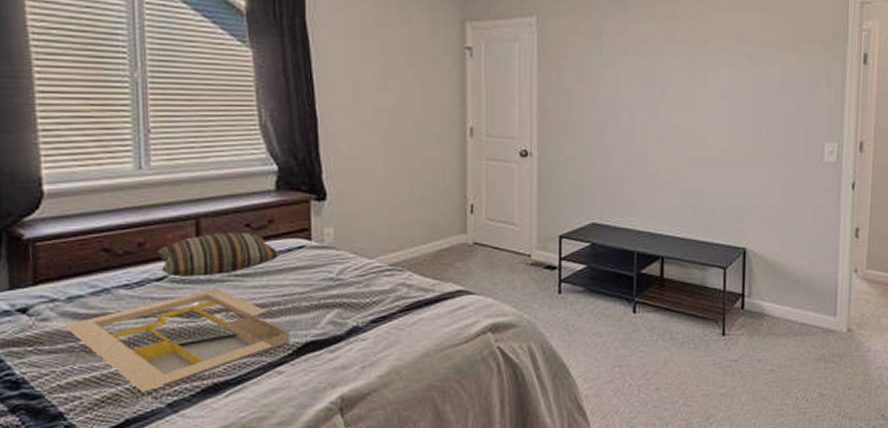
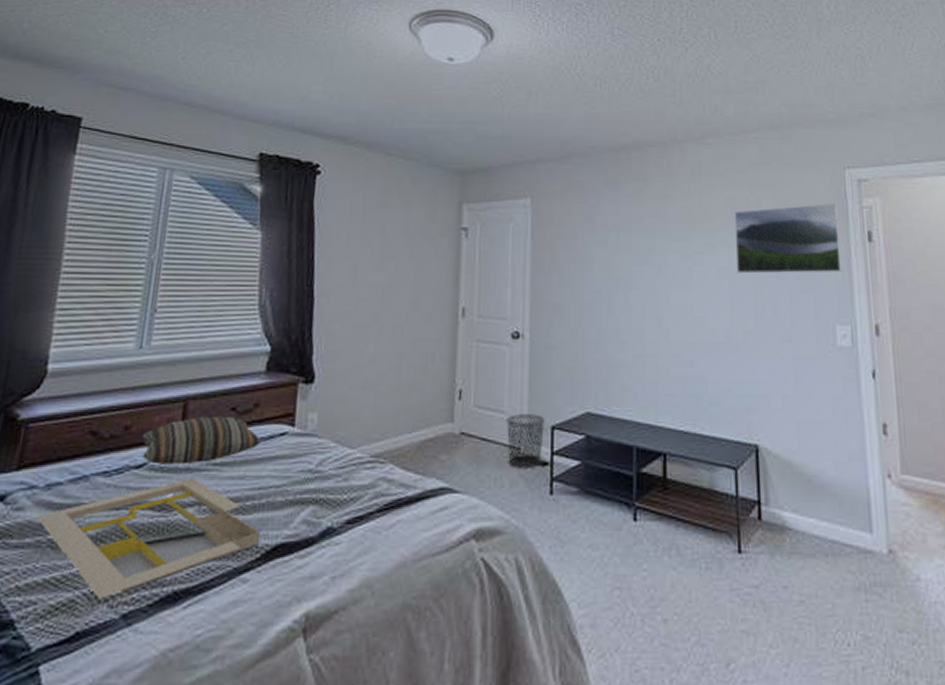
waste bin: none [516,225,553,273] -> present [506,414,545,469]
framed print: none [737,25,839,95] -> present [734,203,843,274]

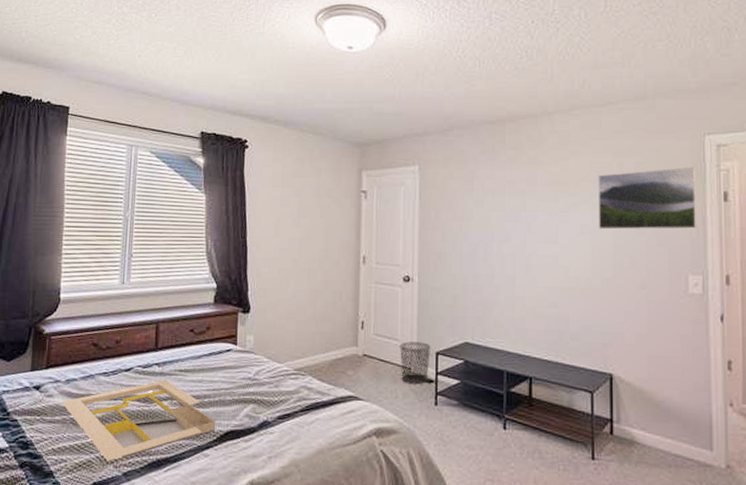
pillow: present [141,417,262,465] -> none [128,336,213,370]

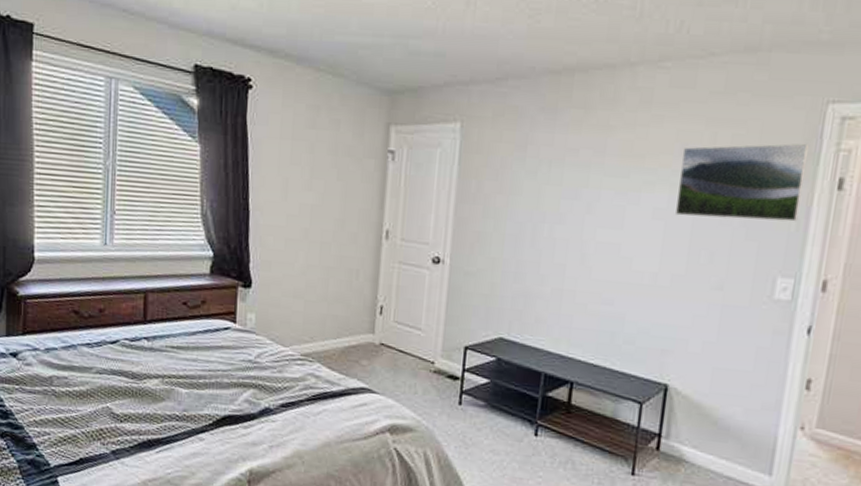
serving tray: present [61,379,216,461] -> none [41,355,212,438]
waste bin: present [399,341,431,385] -> none [422,332,459,381]

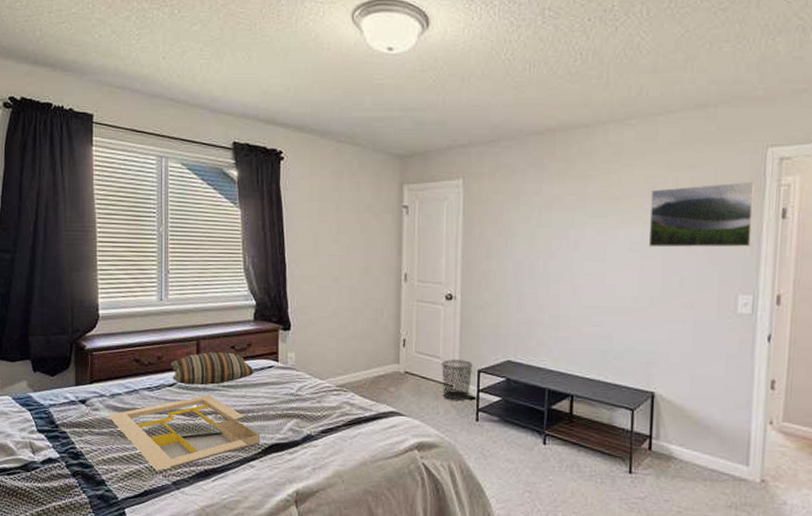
serving tray: none [41,355,212,438] -> present [108,394,261,471]
pillow: none [113,307,209,345] -> present [170,352,255,386]
waste bin: none [422,332,459,381] -> present [441,359,473,401]

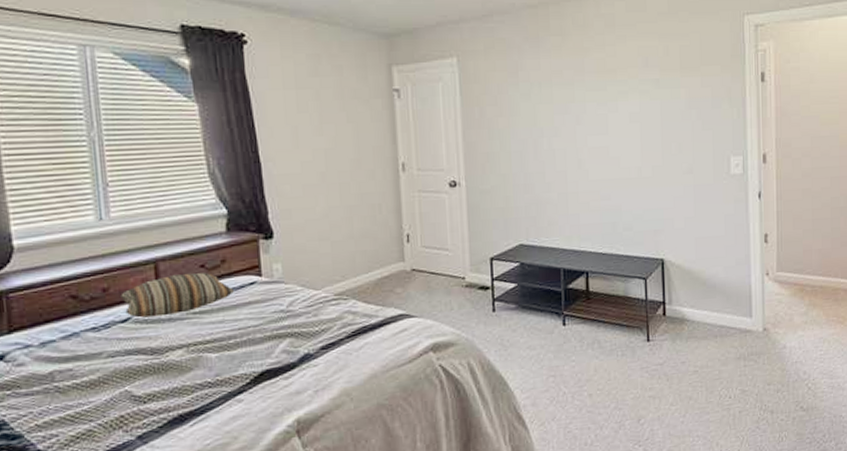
serving tray: present [108,394,261,471] -> none [38,325,248,427]
waste bin: present [441,359,473,401] -> none [450,249,485,294]
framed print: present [648,181,755,248] -> none [644,48,738,117]

